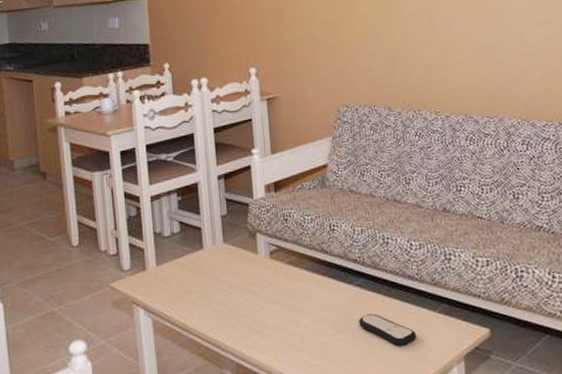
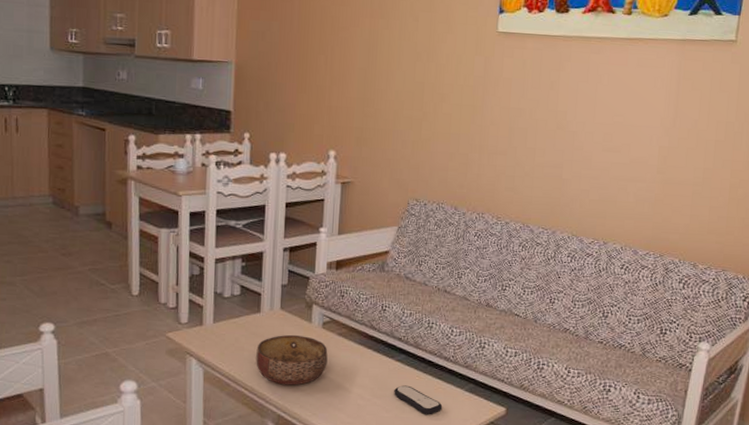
bowl: none [204,269,282,328] -> present [256,334,328,385]

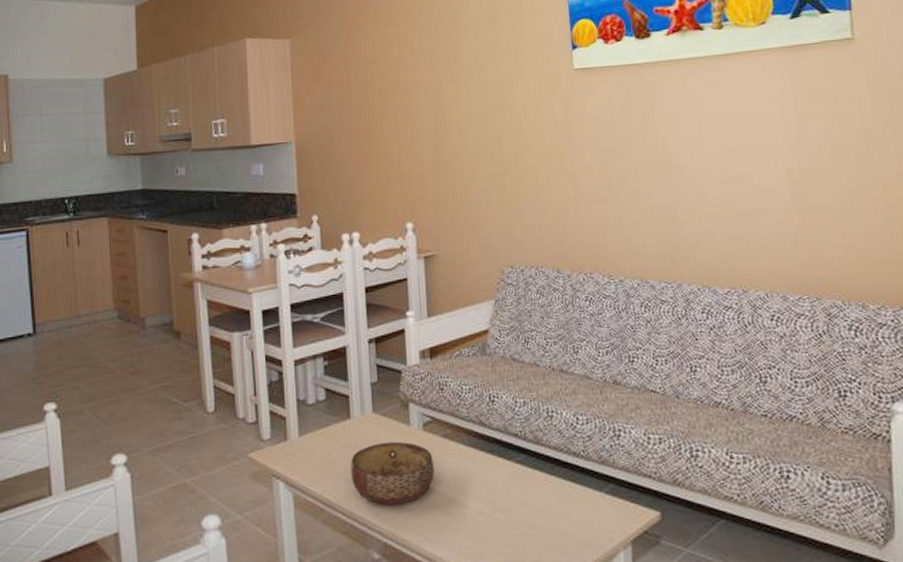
remote control: present [394,385,443,415] -> none [518,492,581,529]

